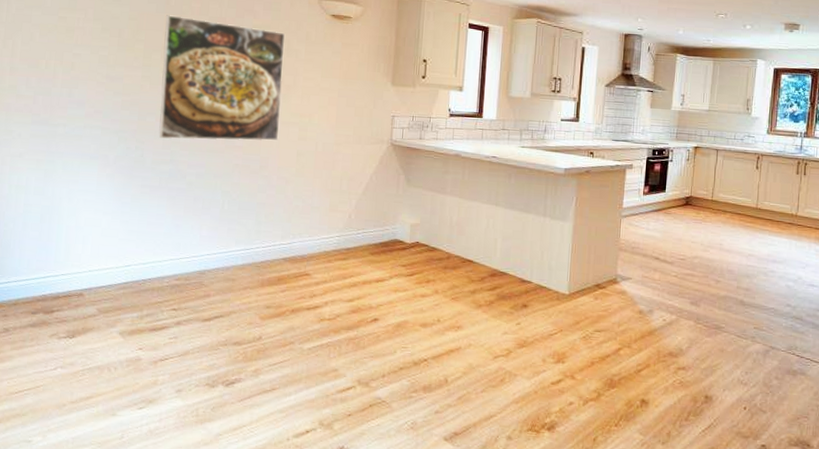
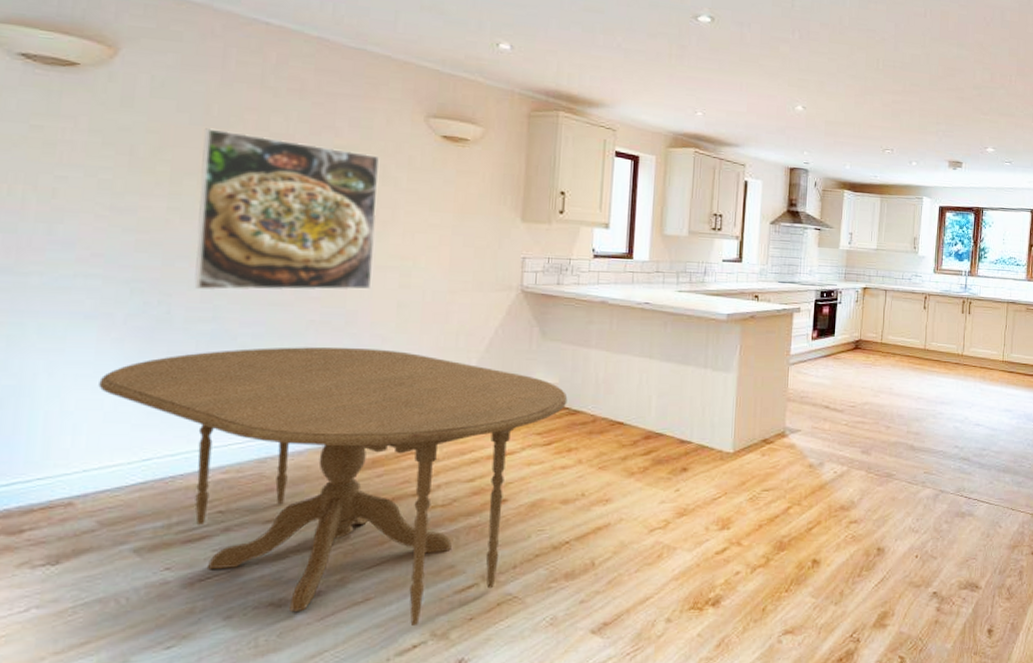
dining table: none [98,185,427,416] -> present [98,347,568,627]

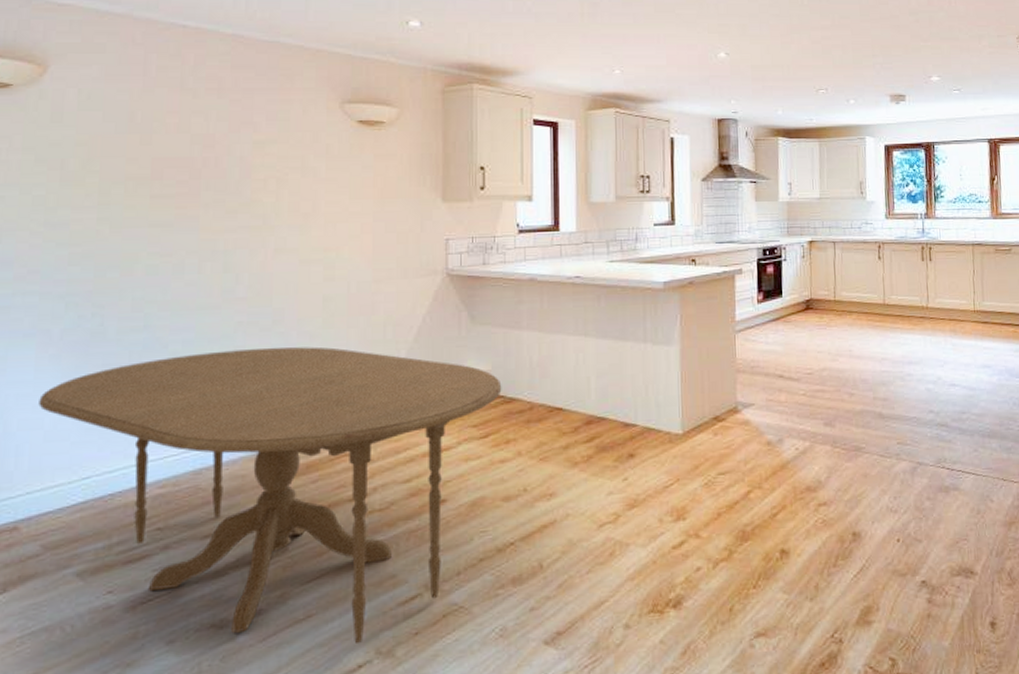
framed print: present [194,128,380,291] -> none [125,136,298,299]

